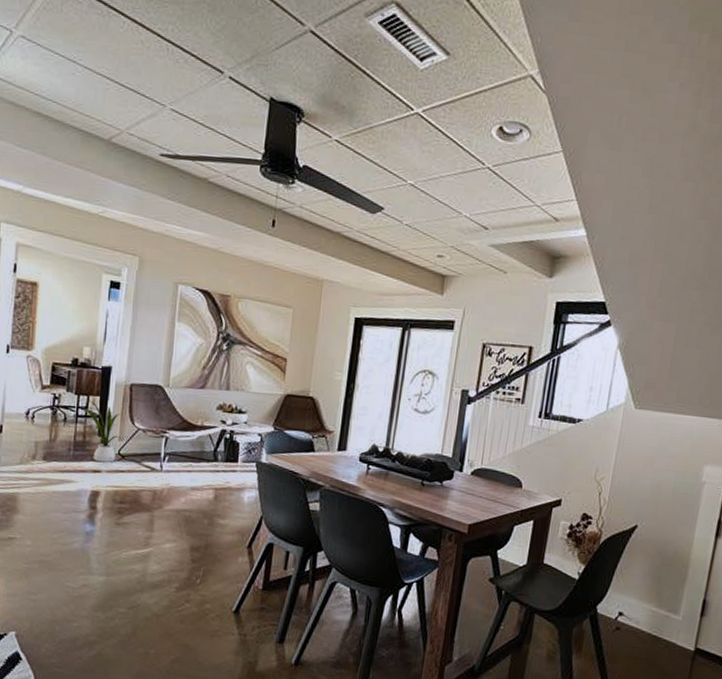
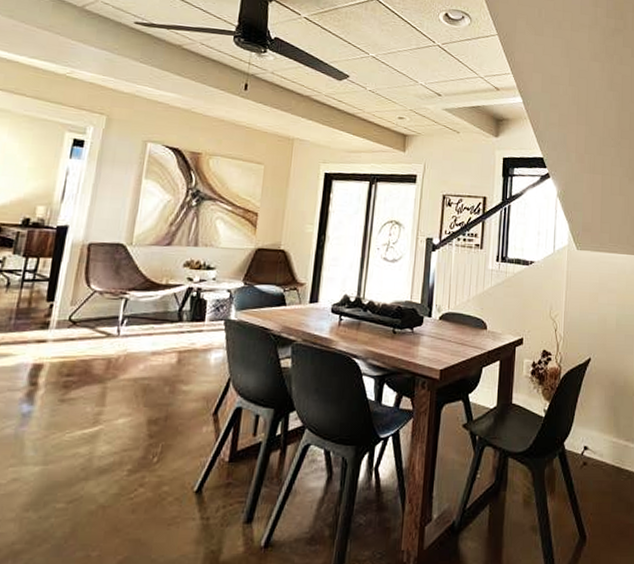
house plant: present [84,401,122,463] -> none [32,263,75,331]

